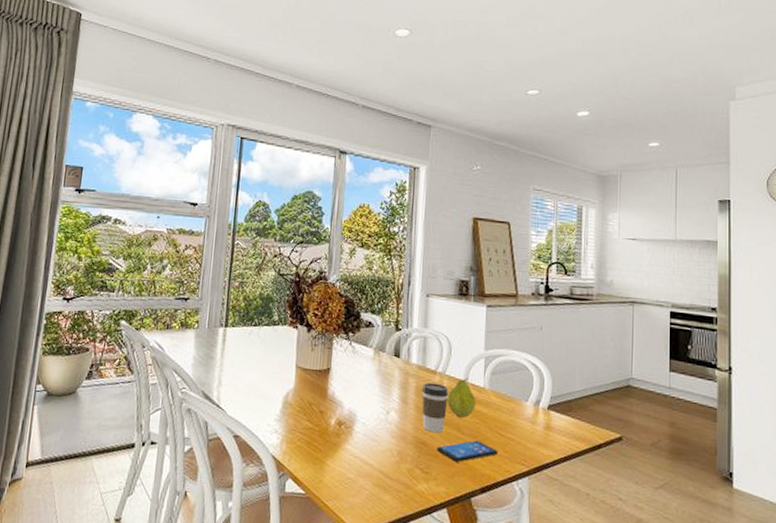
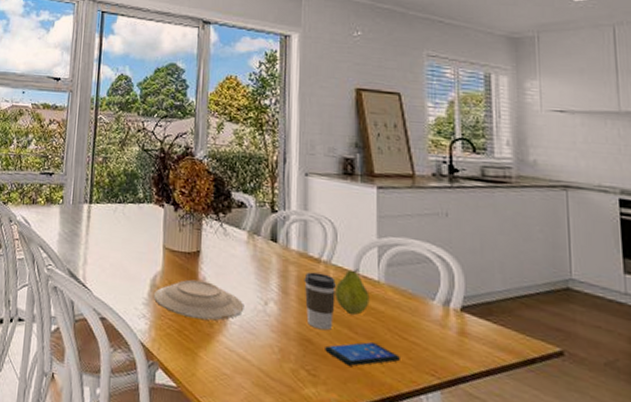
plate: none [285,395,369,431] -> present [153,279,244,321]

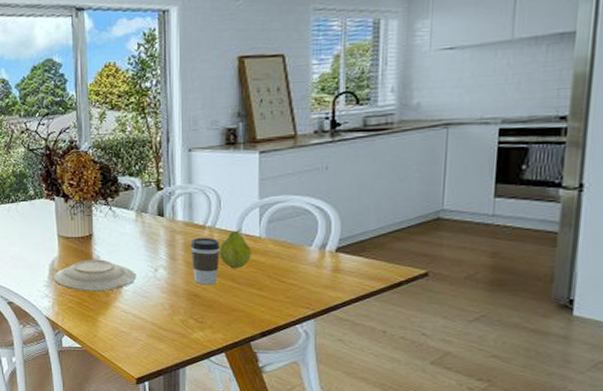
smartphone: present [325,341,400,366] -> none [211,288,278,310]

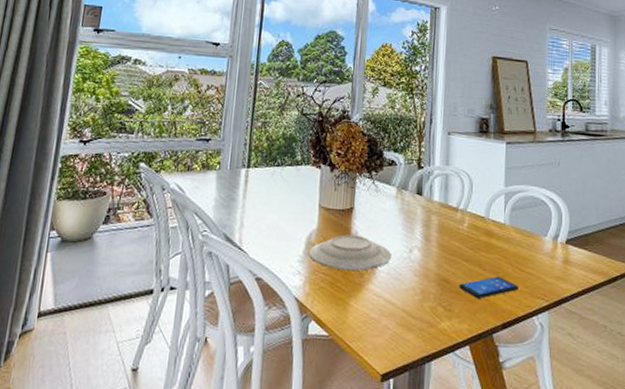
coffee cup: present [190,237,221,285] -> none [444,220,471,270]
smartphone: none [211,288,278,310] -> present [459,276,519,299]
fruit: present [220,229,251,268] -> none [469,214,497,254]

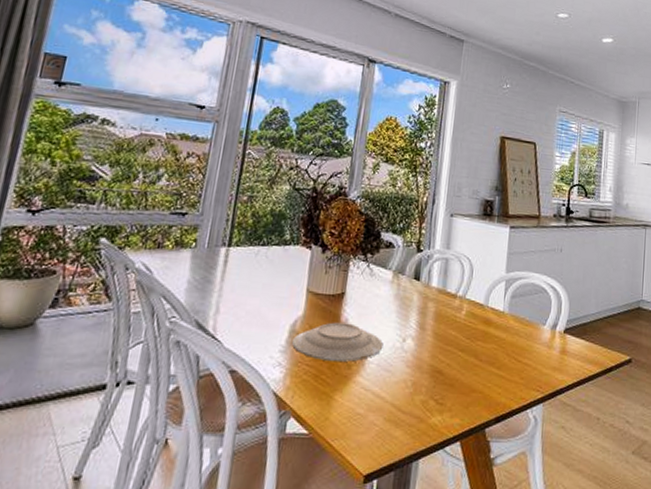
smartphone: present [459,276,519,299] -> none [453,366,514,391]

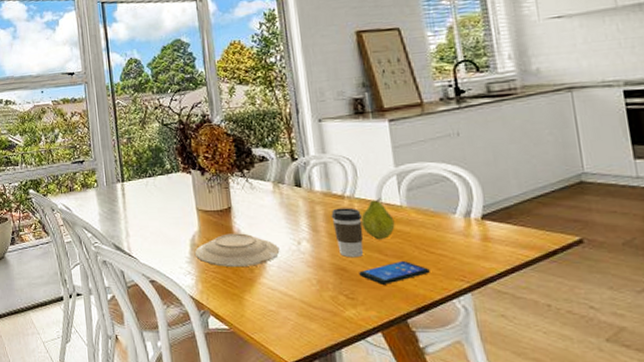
coffee cup: none [439,307,469,361] -> present [331,207,364,258]
smartphone: none [453,366,514,391] -> present [359,260,430,285]
fruit: none [466,301,495,344] -> present [361,198,395,239]

